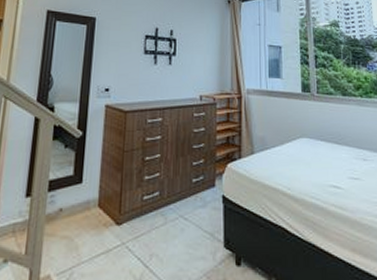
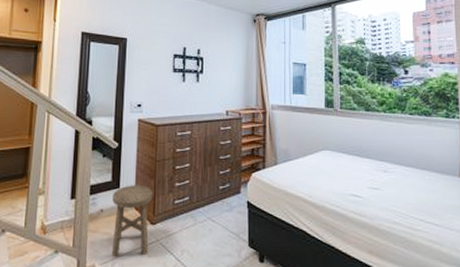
stool: none [70,179,119,266] -> present [111,185,153,258]

